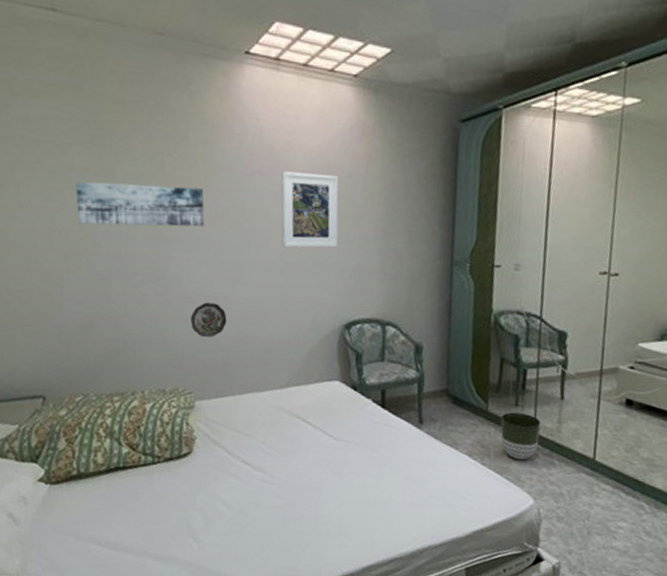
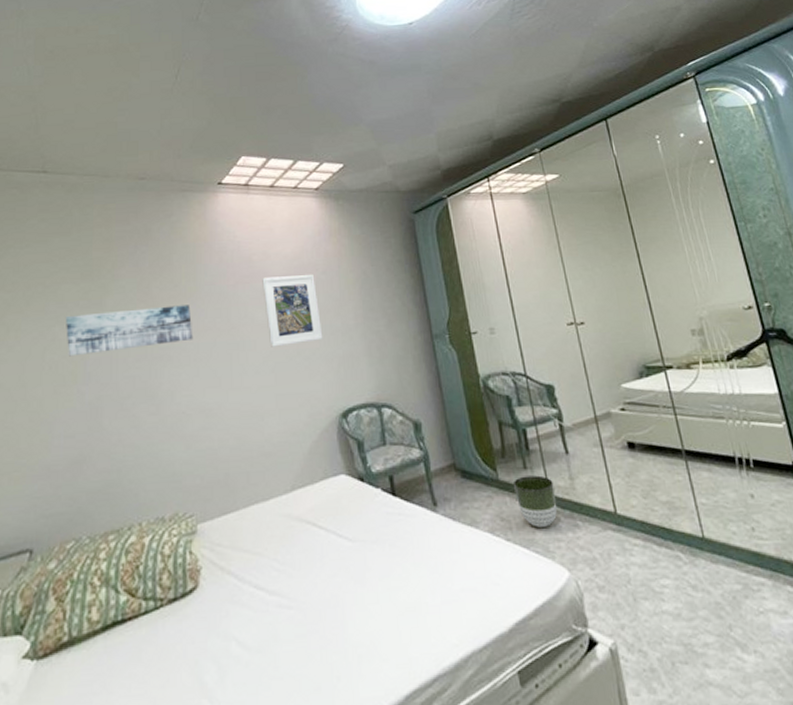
decorative plate: present [191,302,227,337] -> none [187,414,223,451]

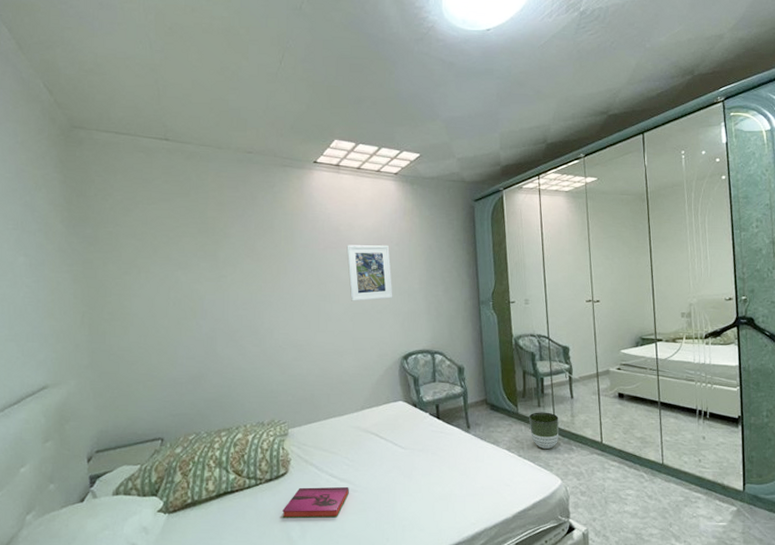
wall art: present [66,305,194,357] -> none [186,262,290,296]
hardback book: none [192,601,282,657] -> present [282,486,349,519]

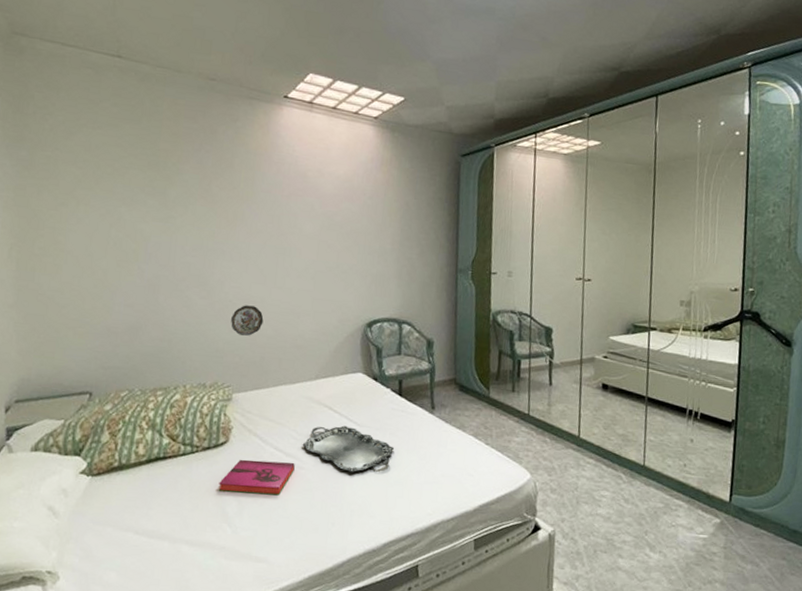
decorative plate: none [282,349,311,376] -> present [231,305,264,336]
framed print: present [347,245,393,301] -> none [313,193,362,258]
serving tray: none [354,449,437,492] -> present [302,425,395,473]
planter: present [529,412,559,449] -> none [500,397,534,439]

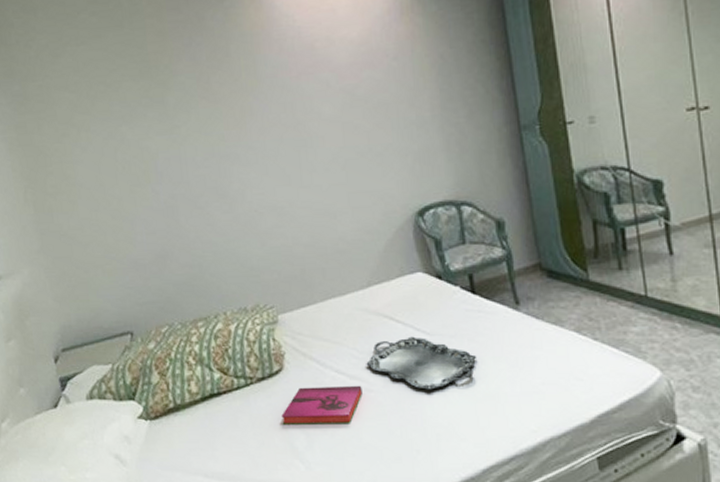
decorative plate: present [231,305,264,336] -> none [260,212,297,248]

